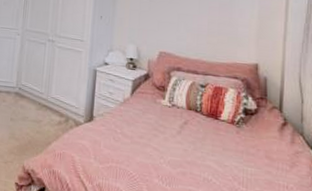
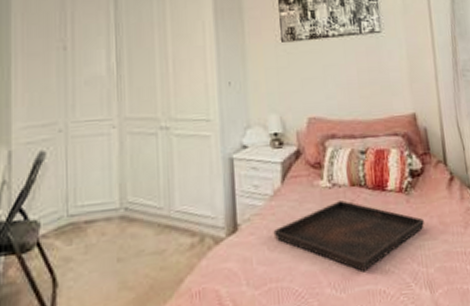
serving tray: none [119,118,250,176] -> present [273,200,424,272]

